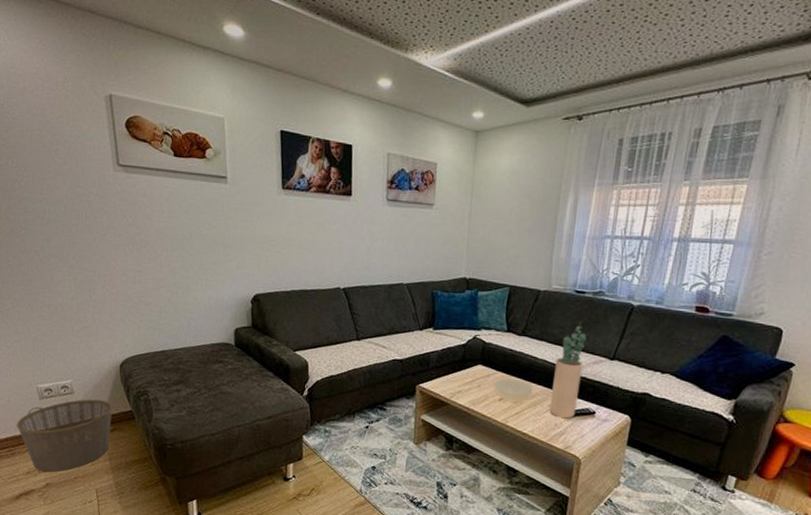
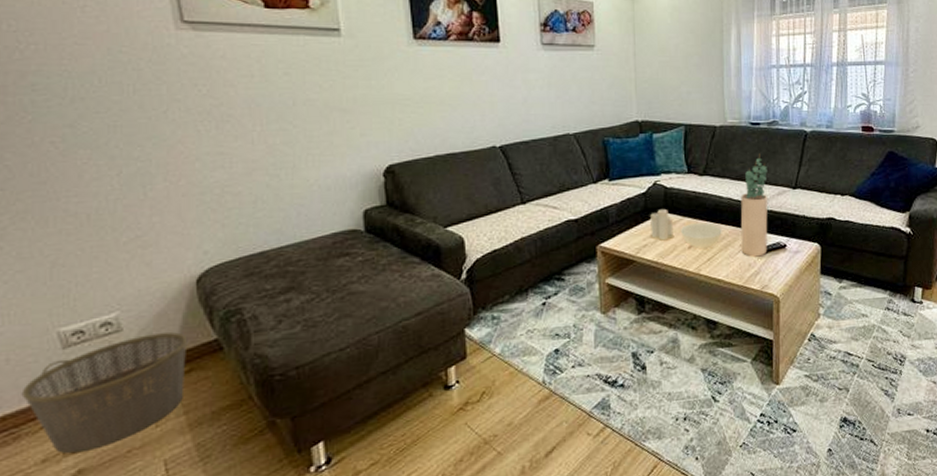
candle: none [465,361,487,390] -> present [650,208,675,241]

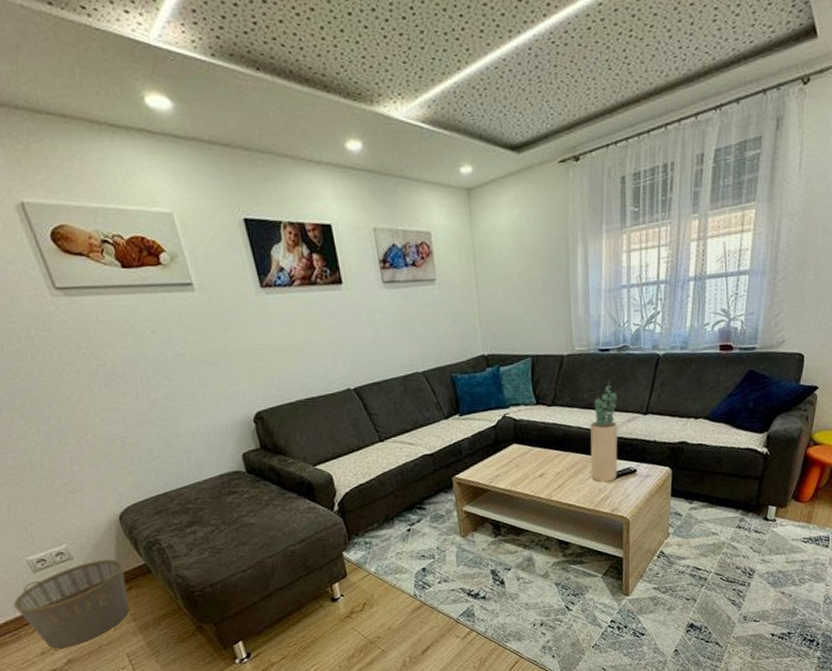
candle: present [650,208,675,241] -> none [501,440,526,471]
bowl: present [680,223,723,250] -> none [530,451,573,477]

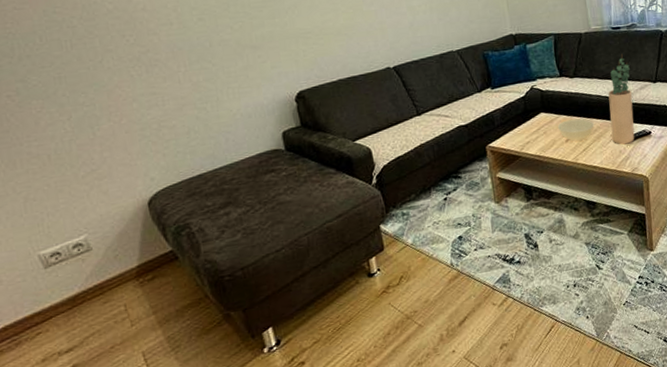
basket: present [13,559,130,649] -> none [16,247,151,353]
bowl: none [530,451,573,477] -> present [557,118,595,142]

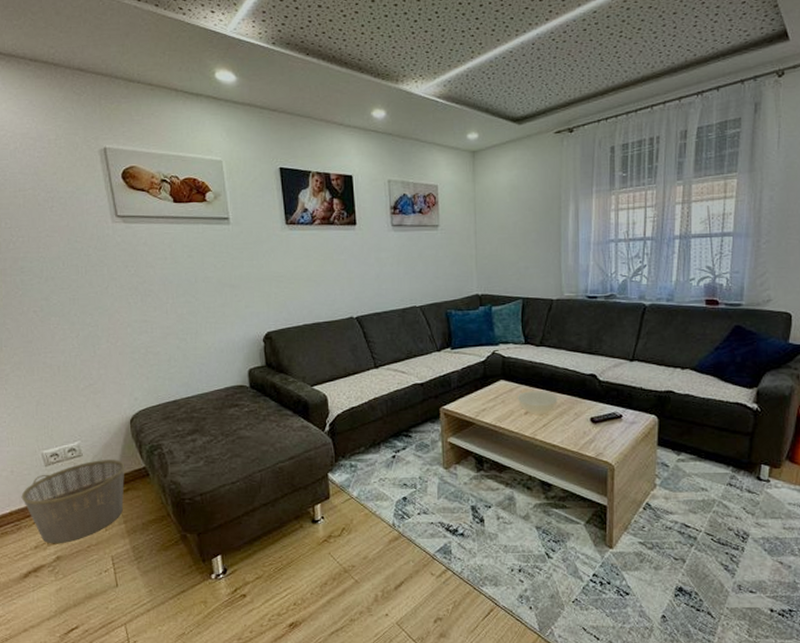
basket: none [16,247,151,353] -> present [21,460,125,544]
vase: present [608,54,635,145] -> none [576,326,604,425]

